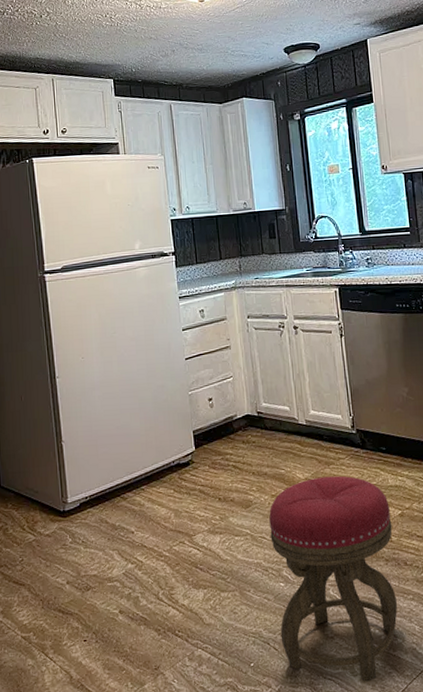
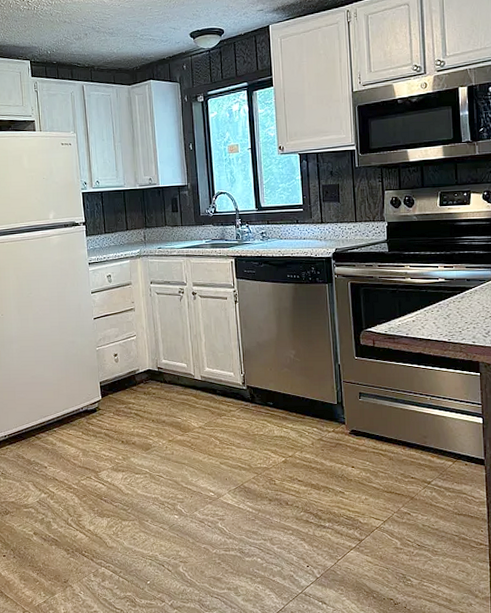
stool: present [269,475,397,682] -> none [166,426,278,601]

